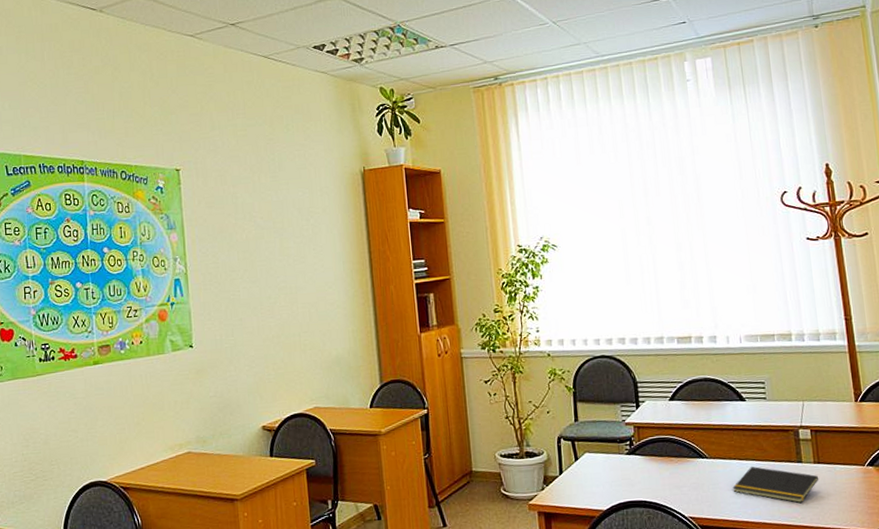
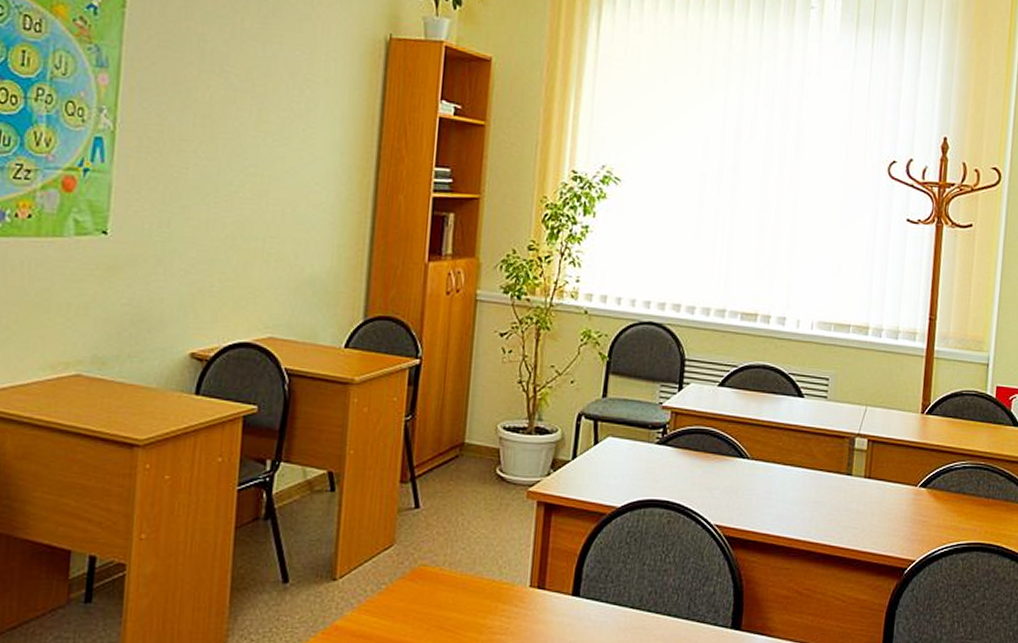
notepad: present [732,466,819,504] -> none [770,473,867,522]

